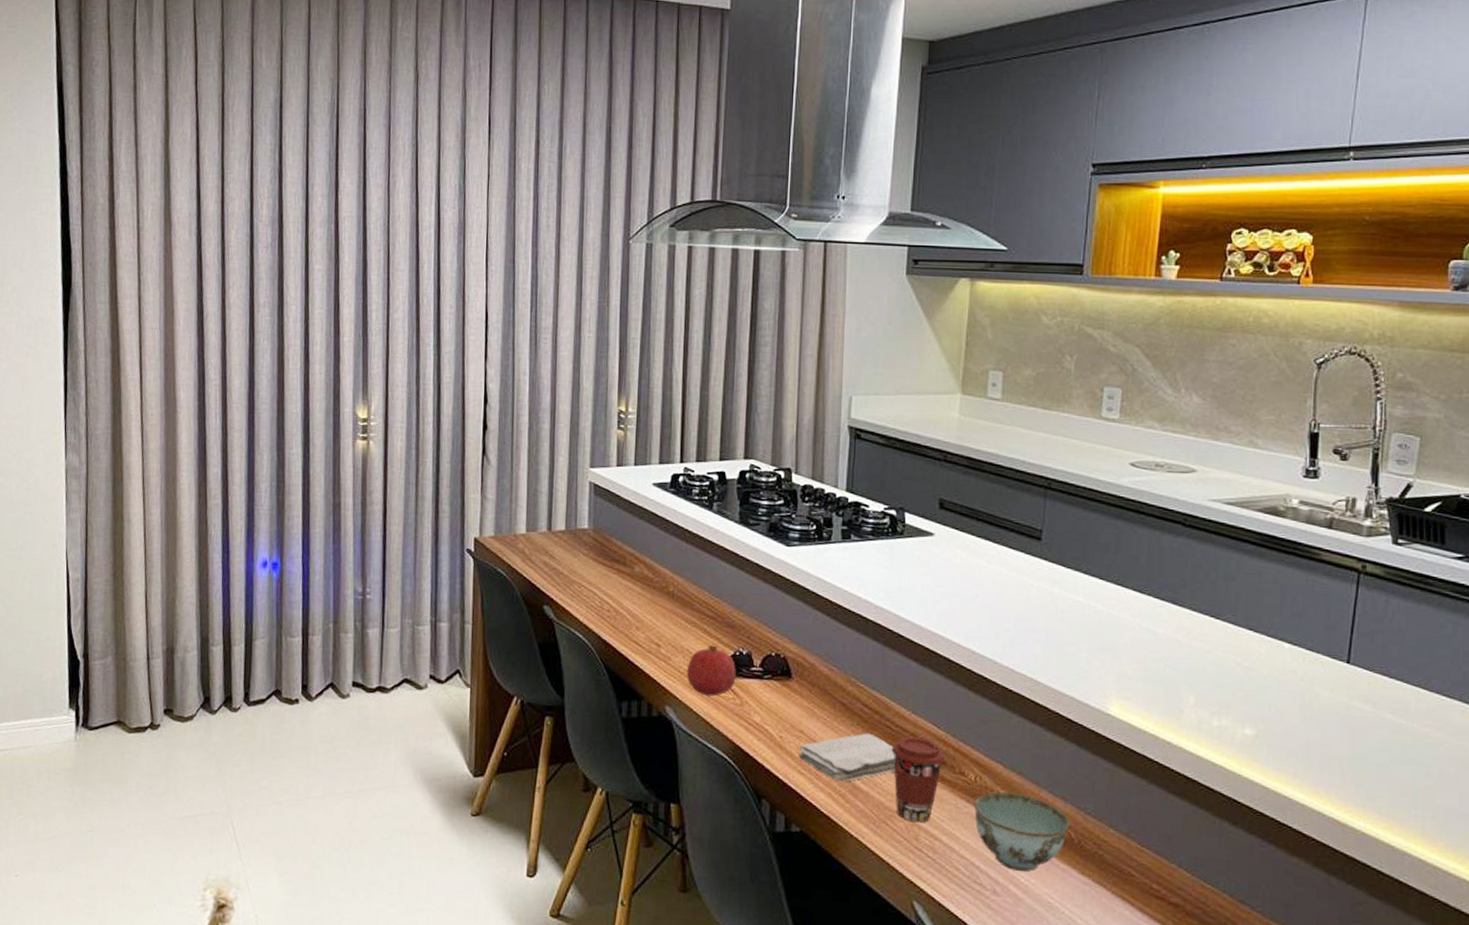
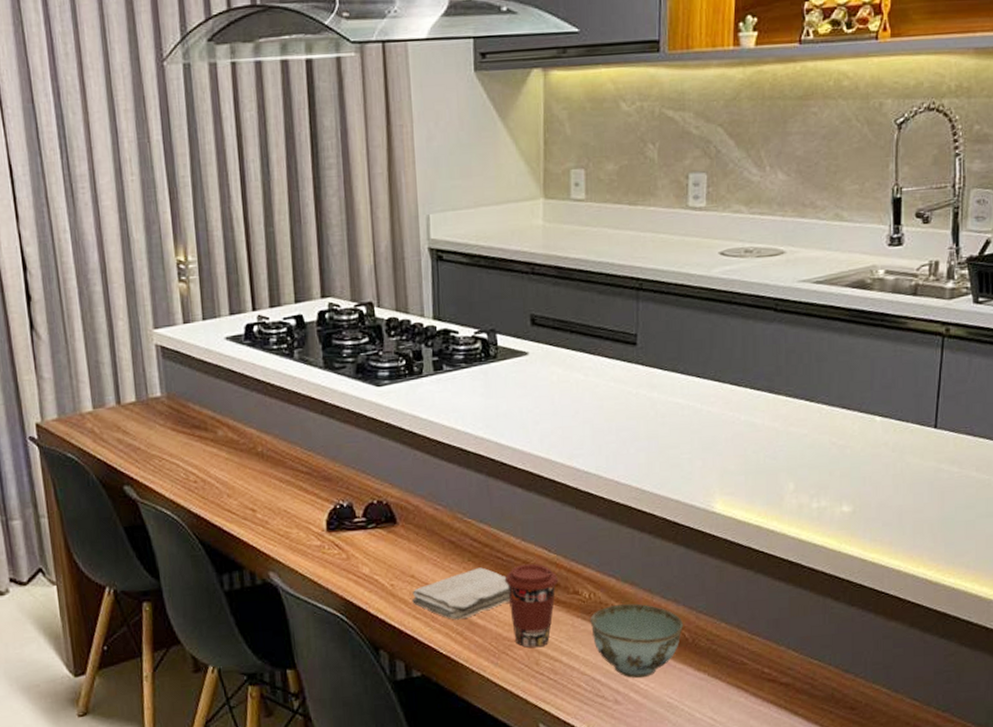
fruit: present [686,645,736,696] -> none [286,502,340,555]

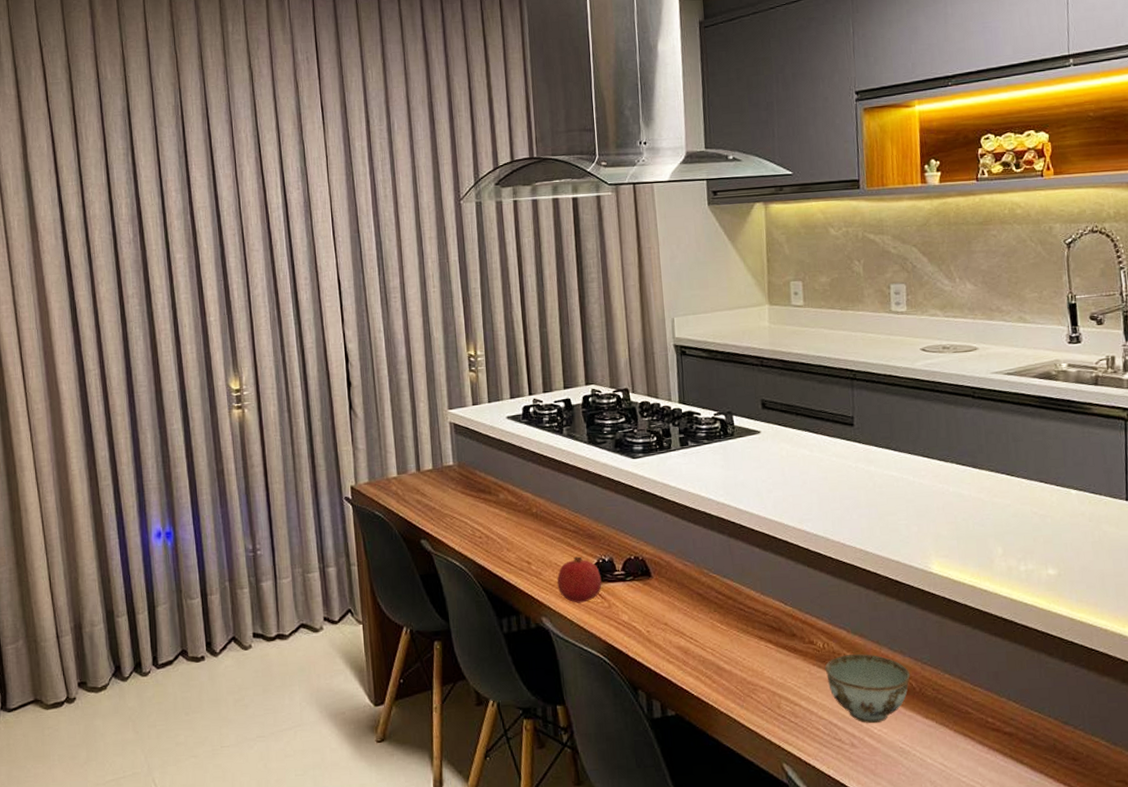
fruit: none [286,502,340,555] -> present [556,556,602,603]
washcloth: present [412,567,511,620] -> none [665,617,753,665]
coffee cup: present [504,563,559,648] -> none [747,615,795,693]

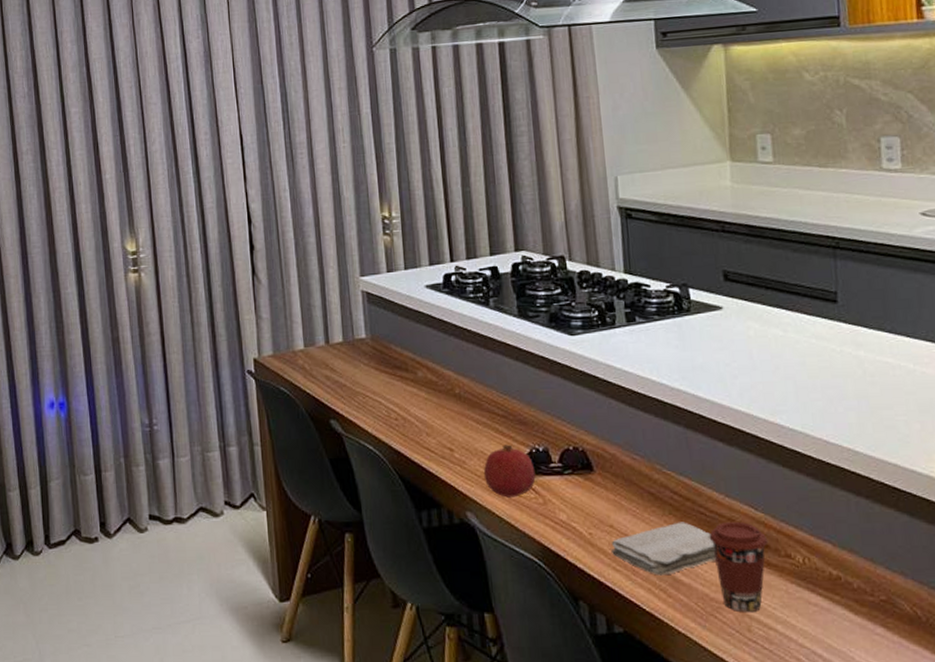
washcloth: none [665,617,753,665] -> present [611,522,717,576]
coffee cup: none [747,615,795,693] -> present [709,521,768,613]
bowl: present [824,654,911,723] -> none [805,573,915,656]

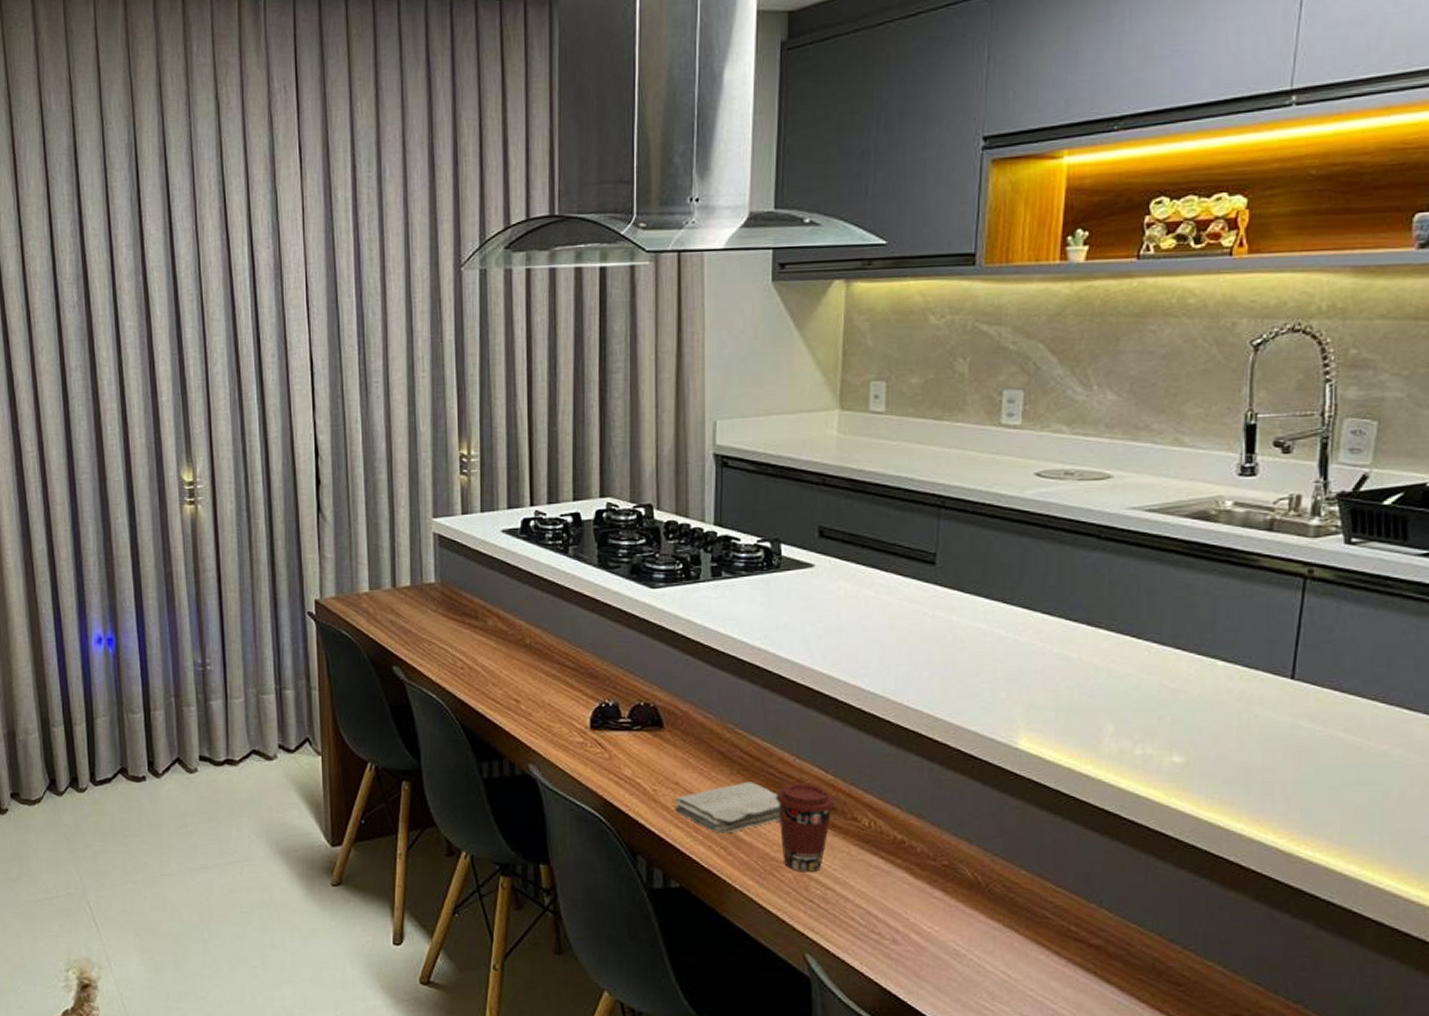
fruit: present [483,444,536,498] -> none [549,698,603,751]

